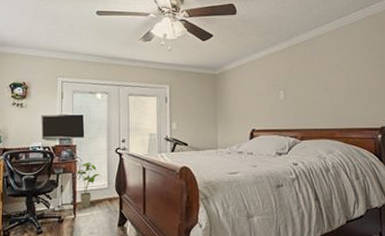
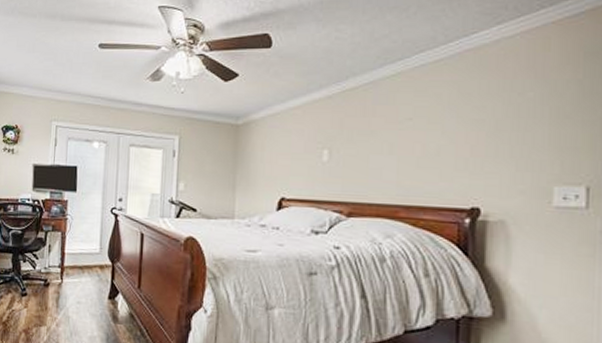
house plant: present [76,163,101,209] -> none [66,221,93,274]

